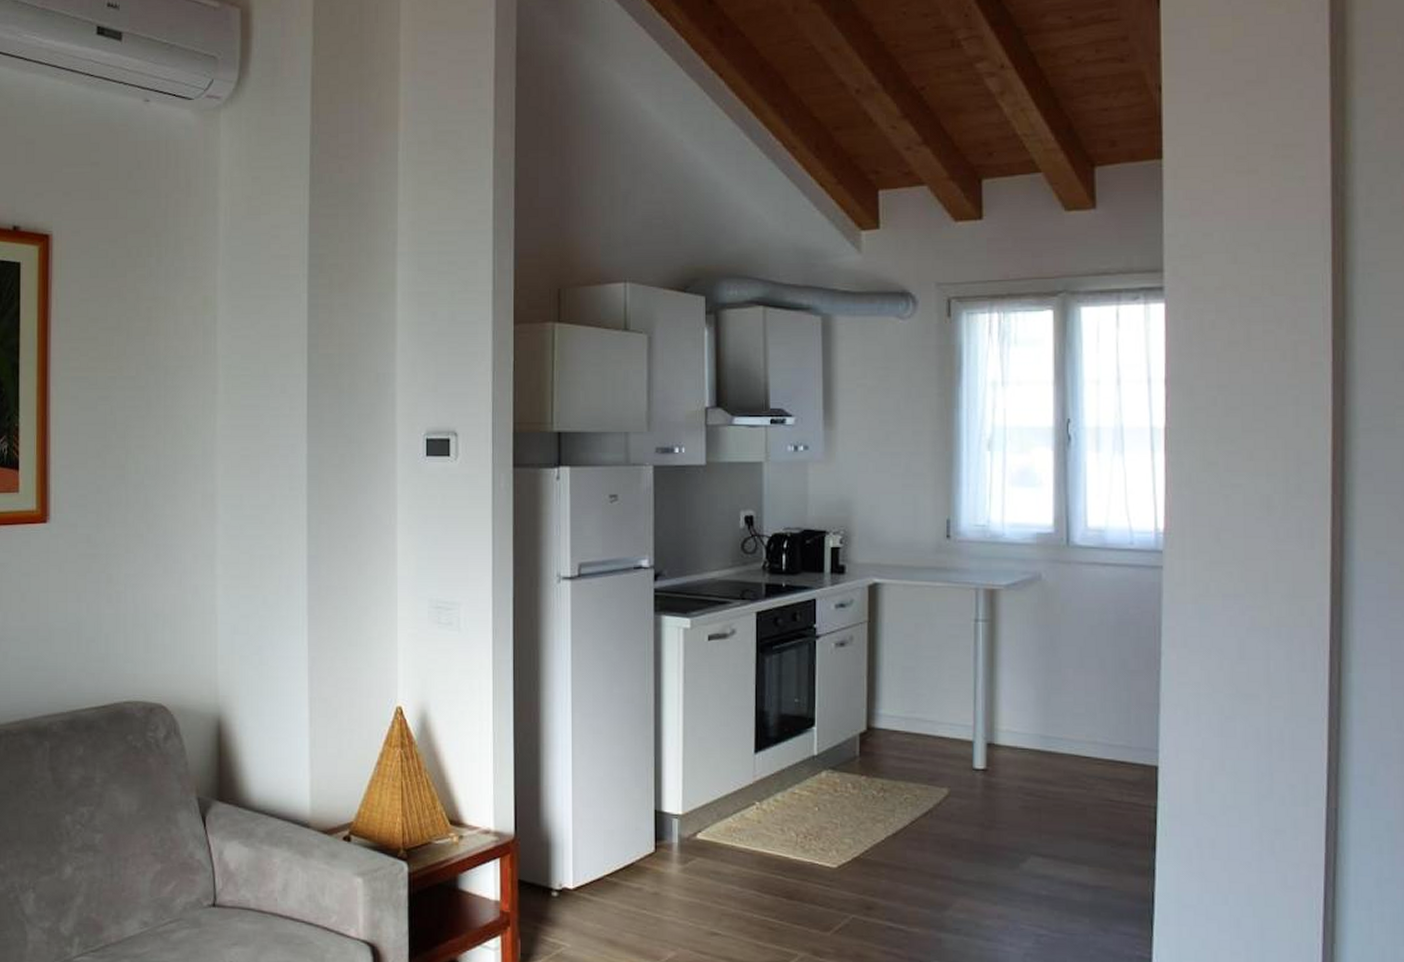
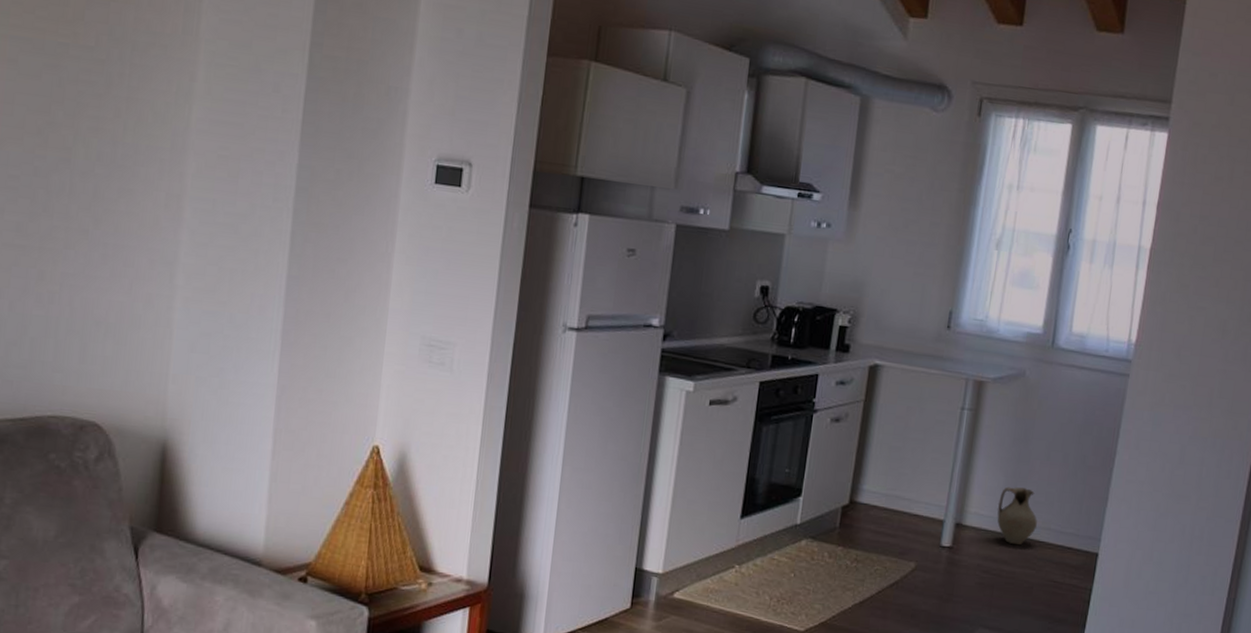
ceramic jug: none [1032,699,1080,763] -> present [997,486,1037,545]

